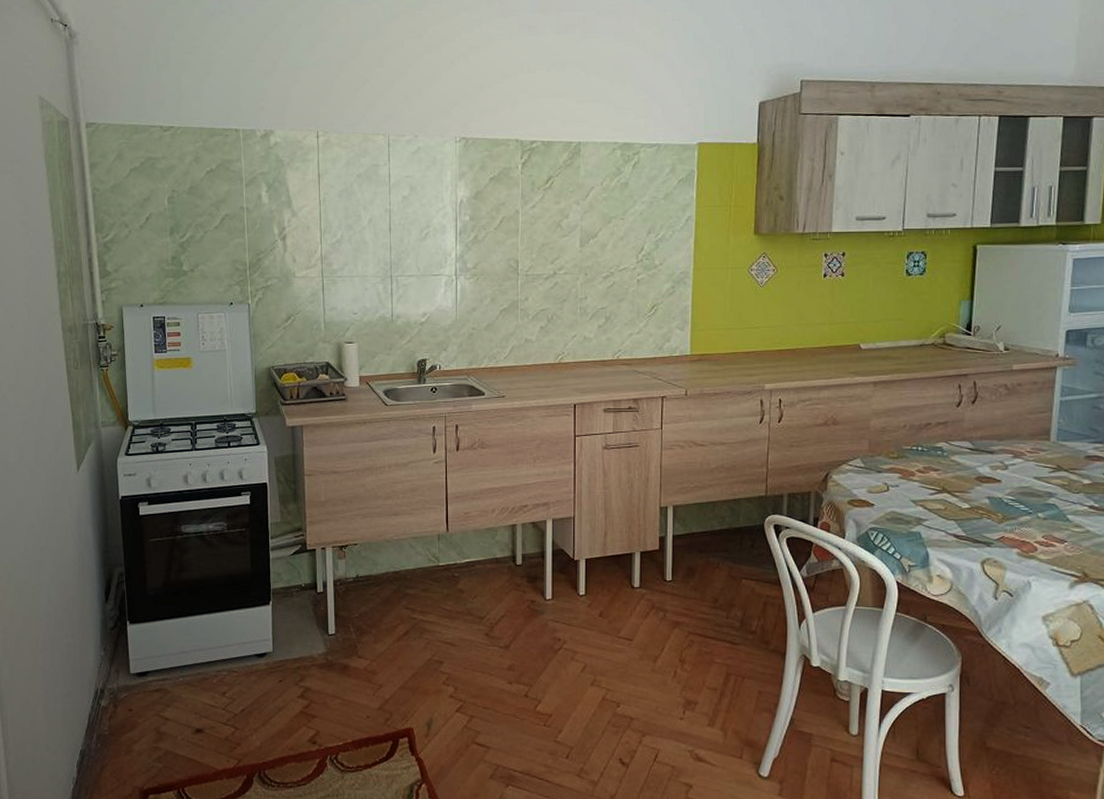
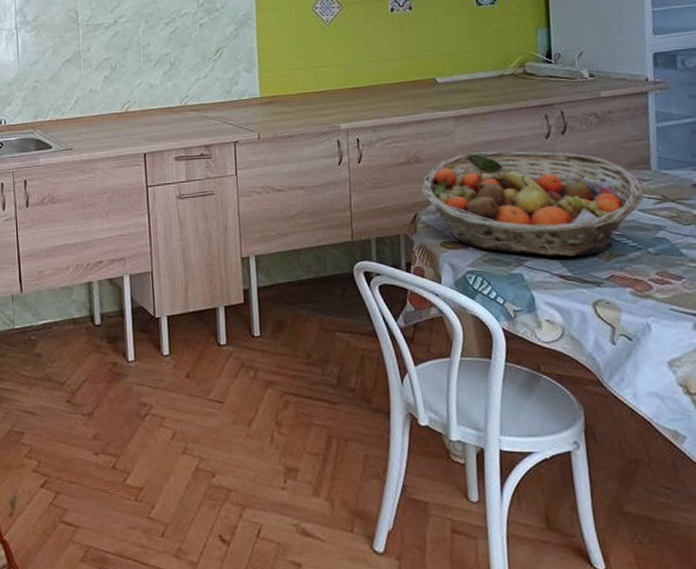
fruit basket: none [835,417,1040,518] -> present [421,151,644,257]

